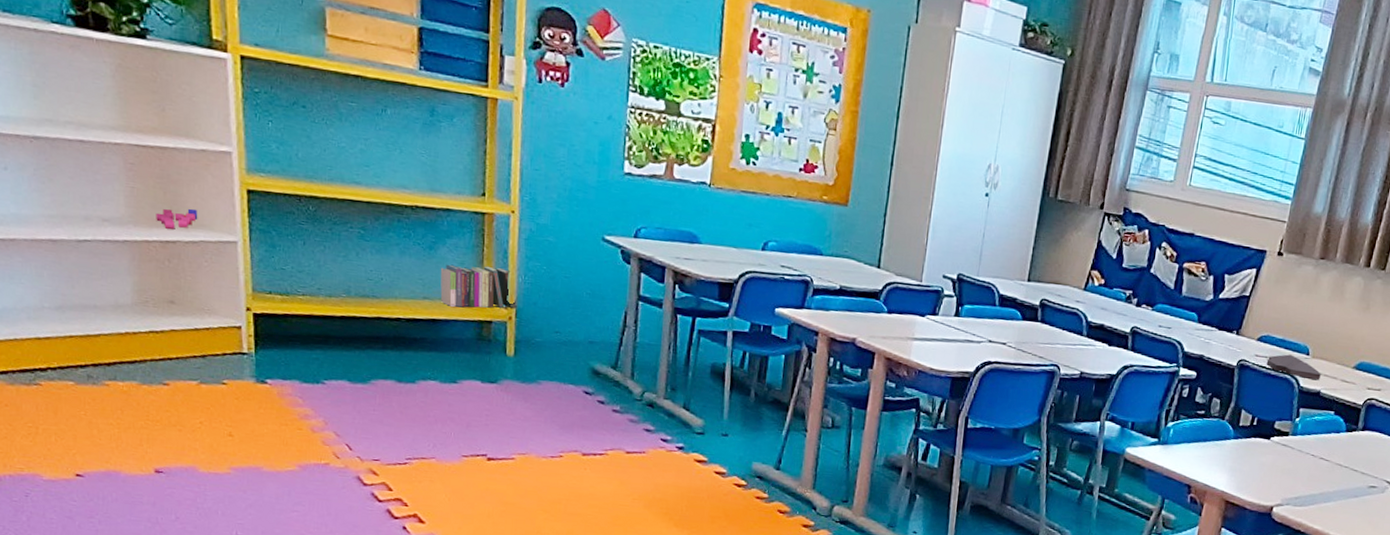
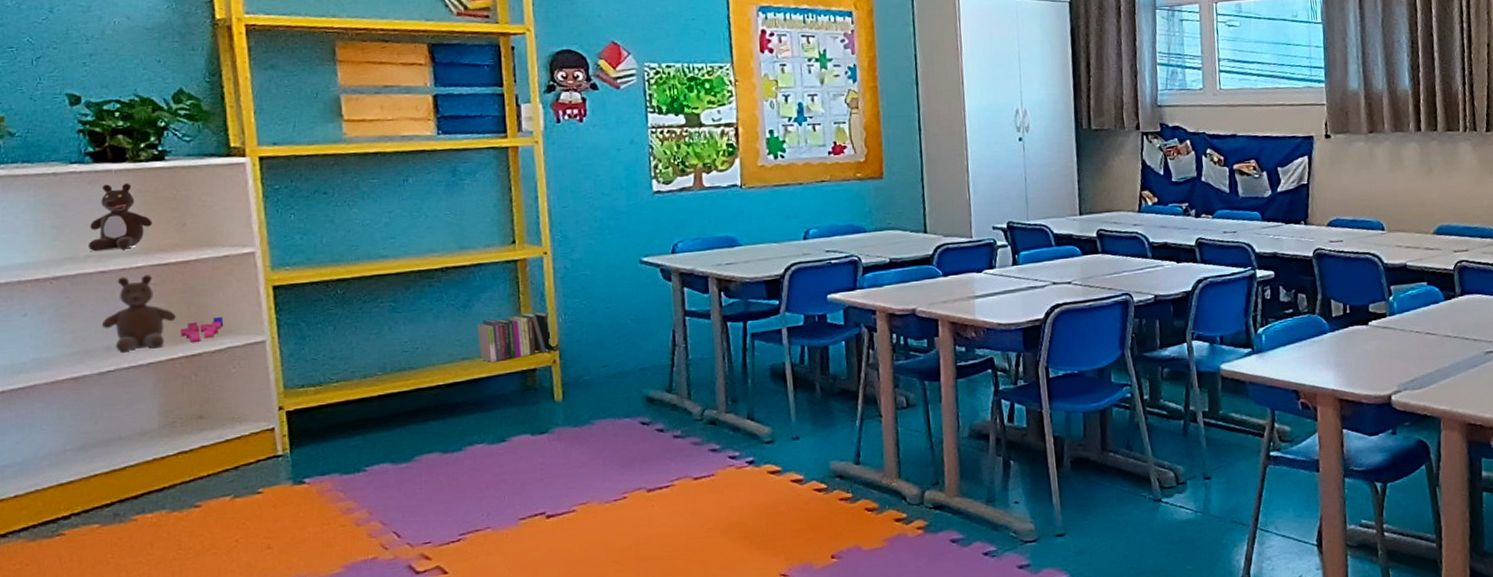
stuffed animal: none [69,52,132,123] -> present [89,183,153,252]
teddy bear: none [79,150,152,228] -> present [101,274,176,353]
papers: present [1266,354,1323,381] -> none [1342,233,1404,255]

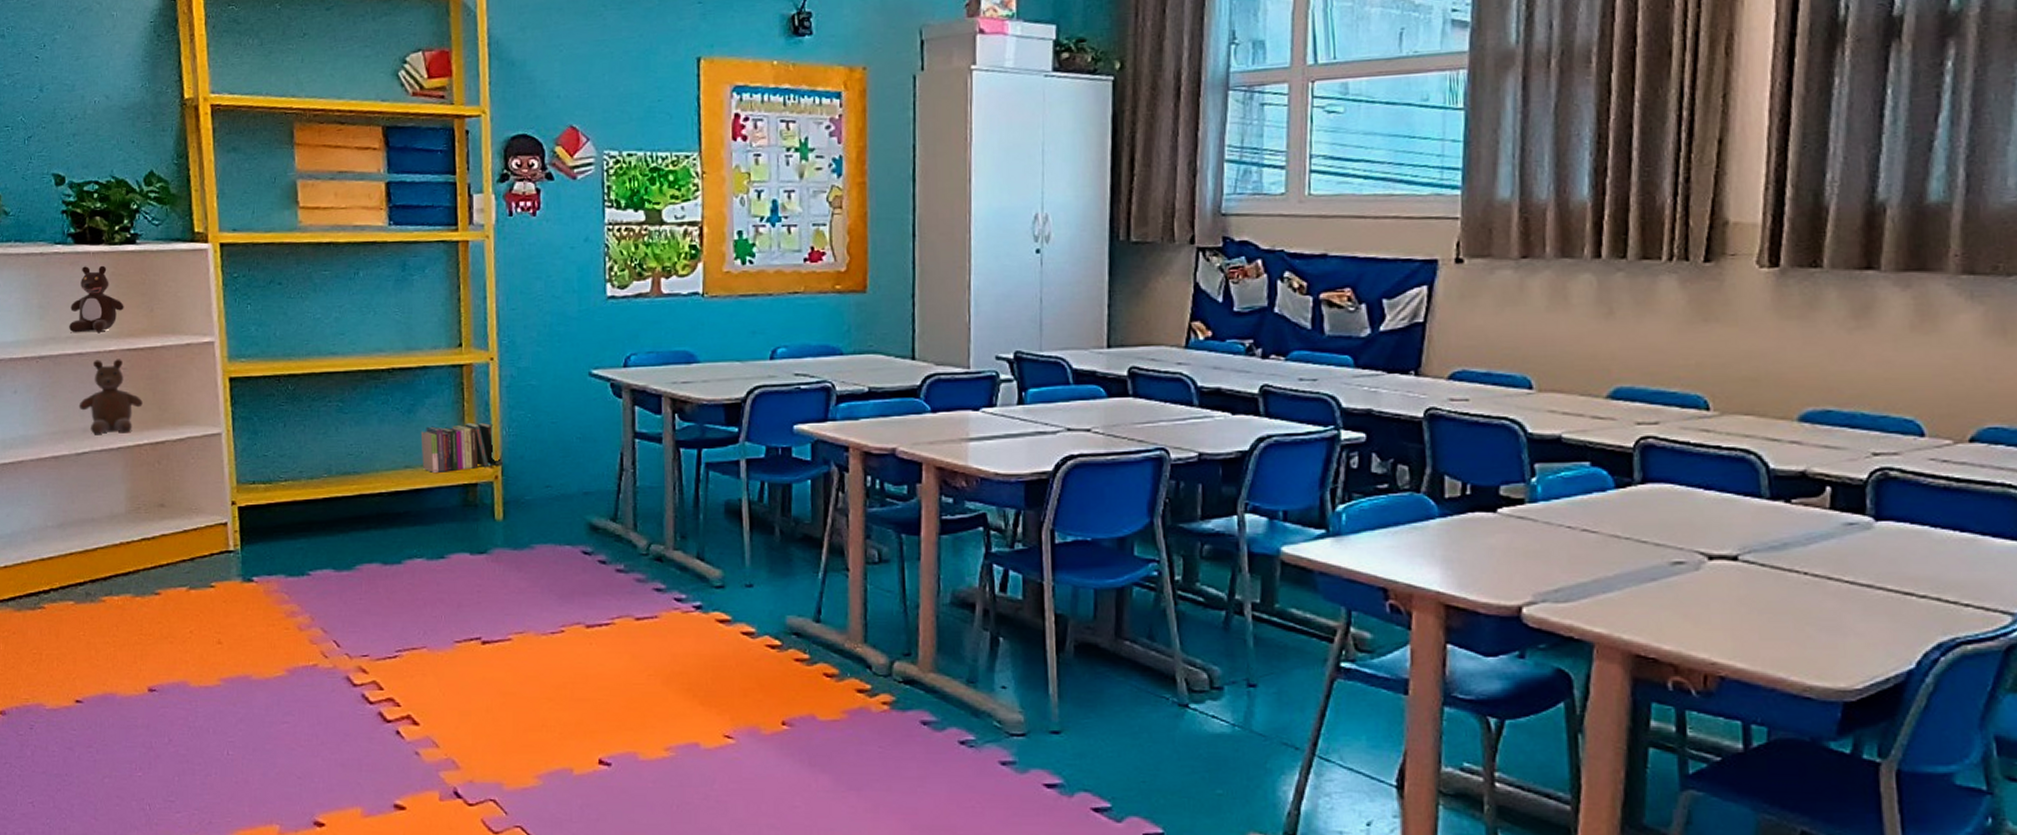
toy blocks: present [180,316,224,342] -> none [146,405,185,430]

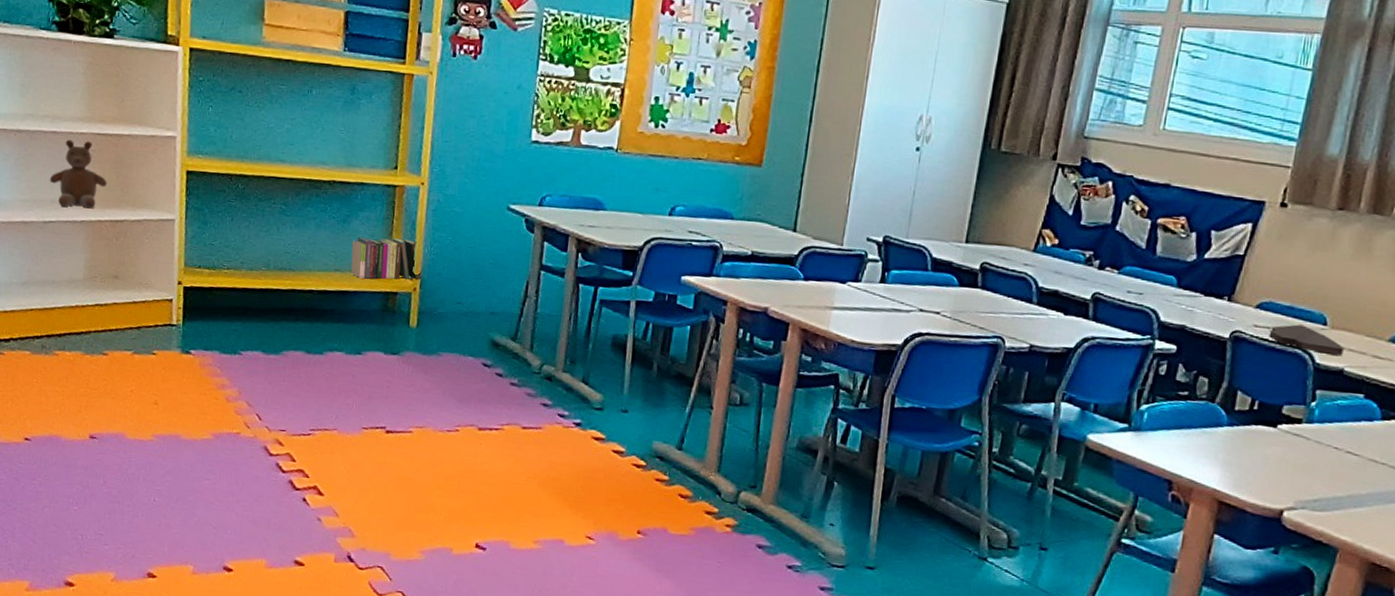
stuffed animal: present [69,265,124,333] -> none [46,53,98,115]
papers: none [1468,392,1560,422] -> present [1268,324,1347,357]

